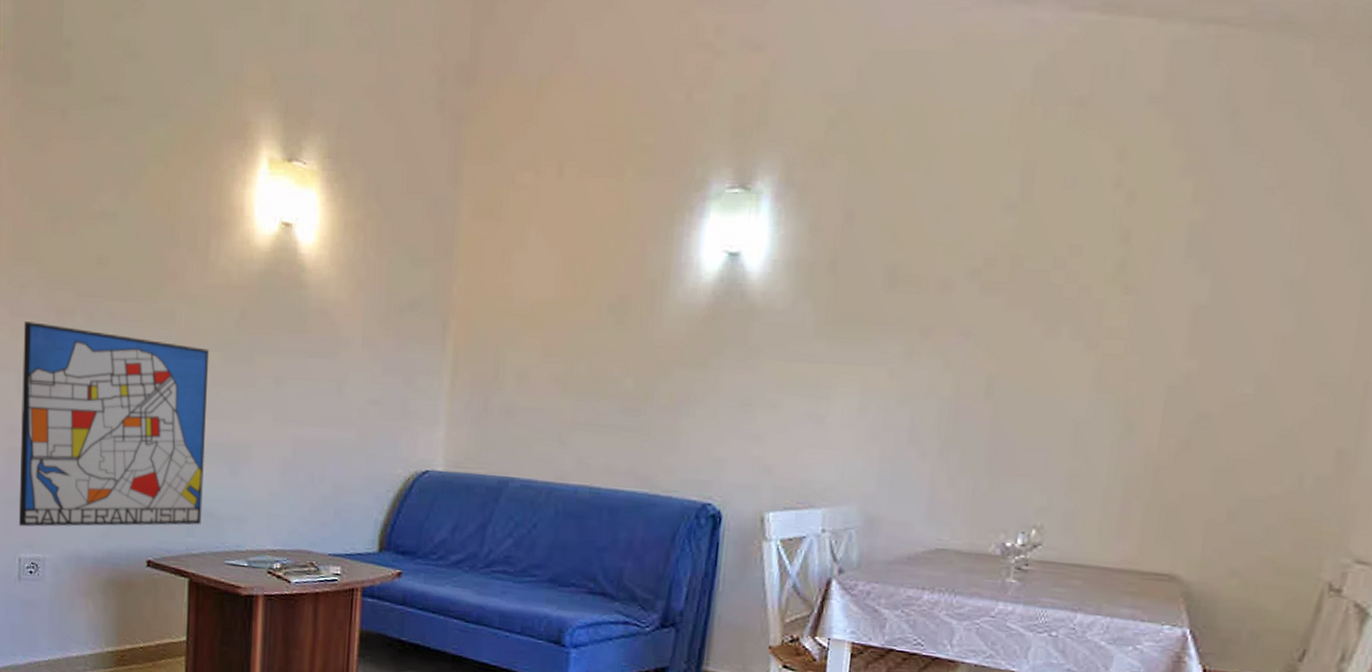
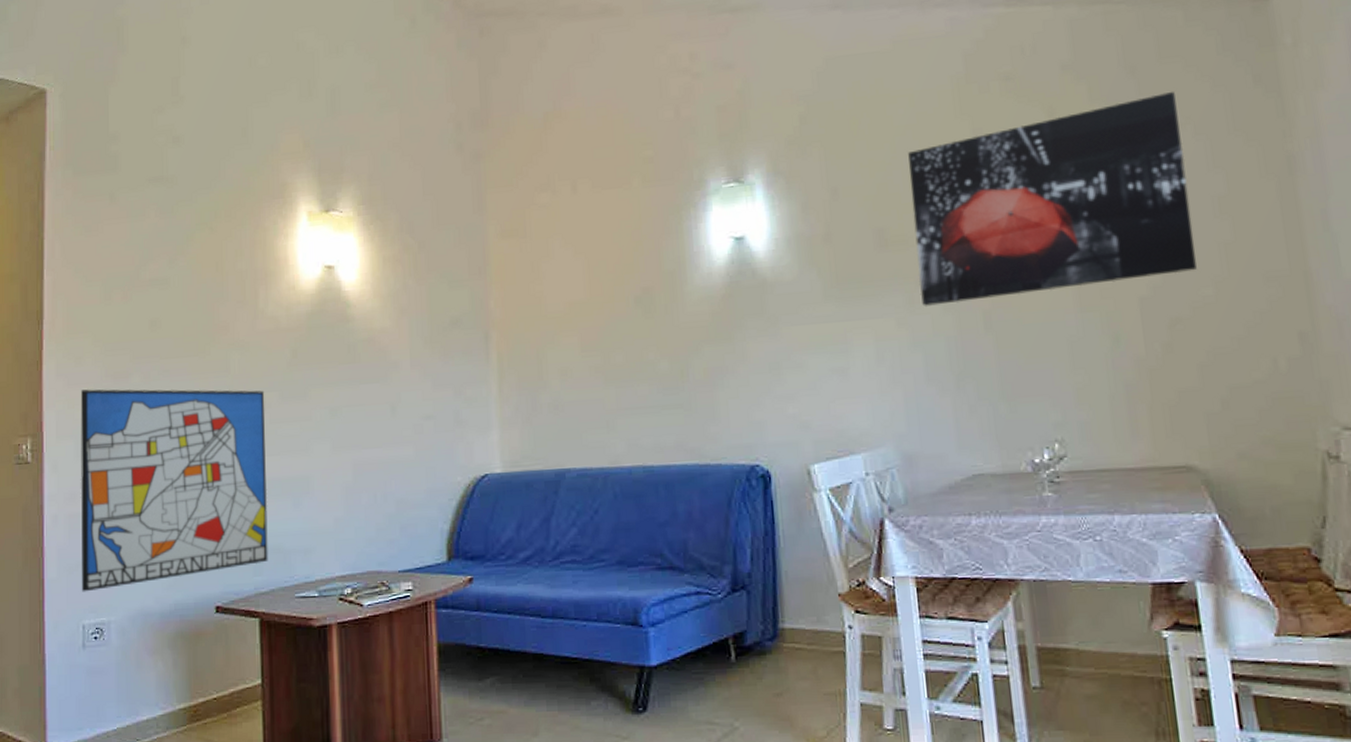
wall art: none [921,146,1276,364] -> present [908,91,1197,306]

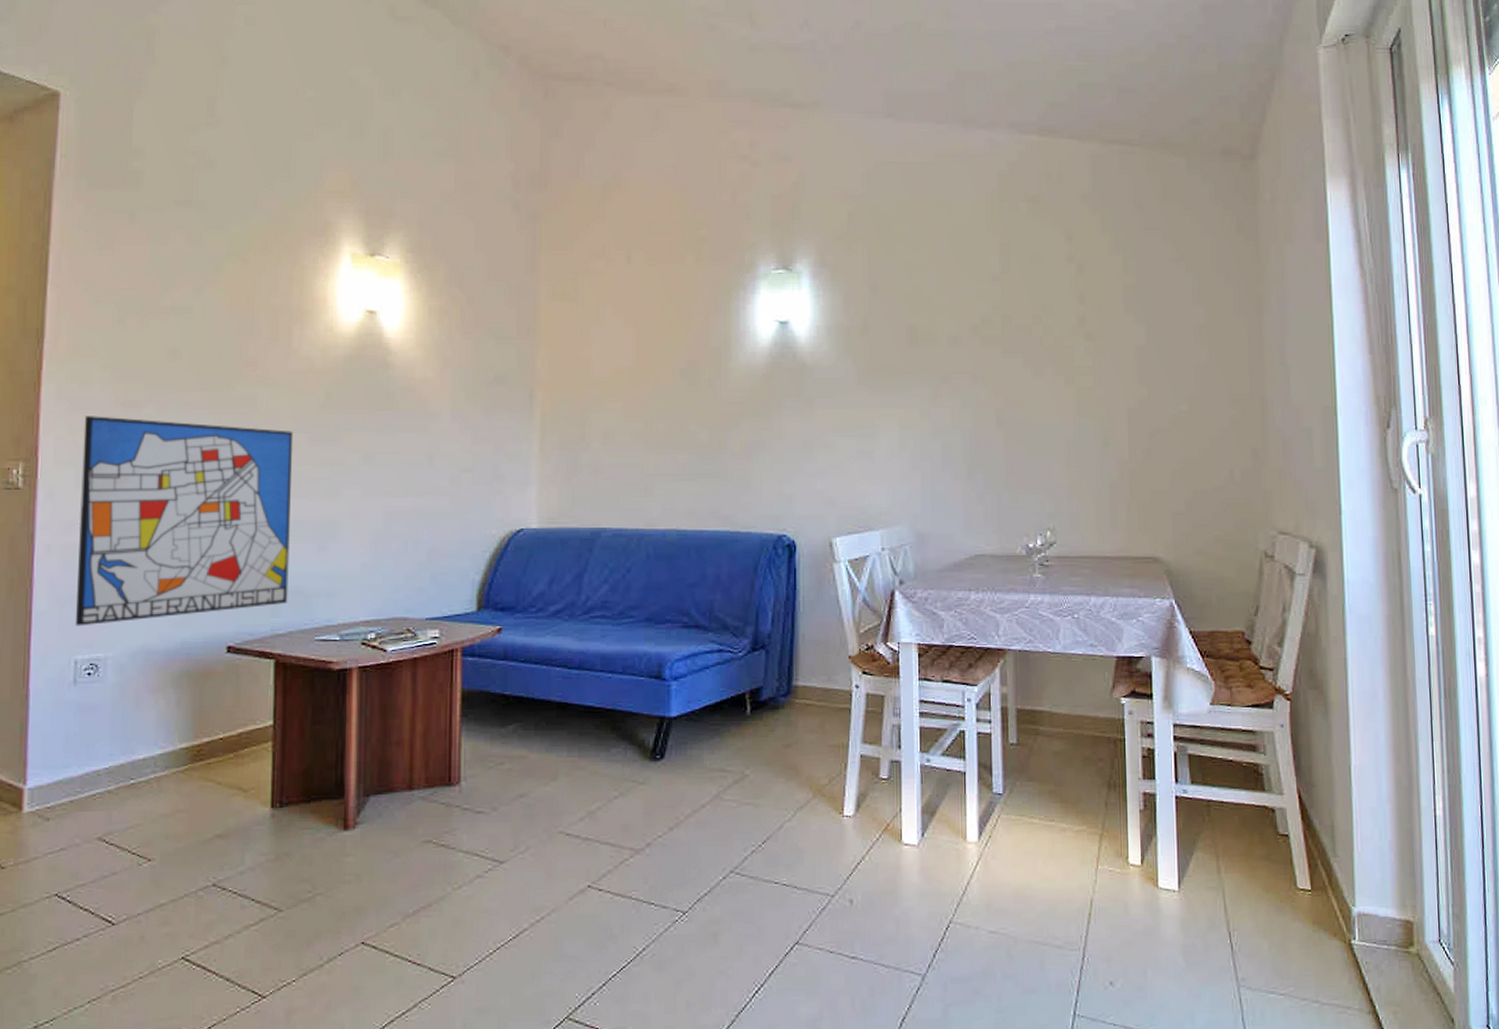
wall art: present [908,91,1197,306] -> none [942,229,1177,400]

